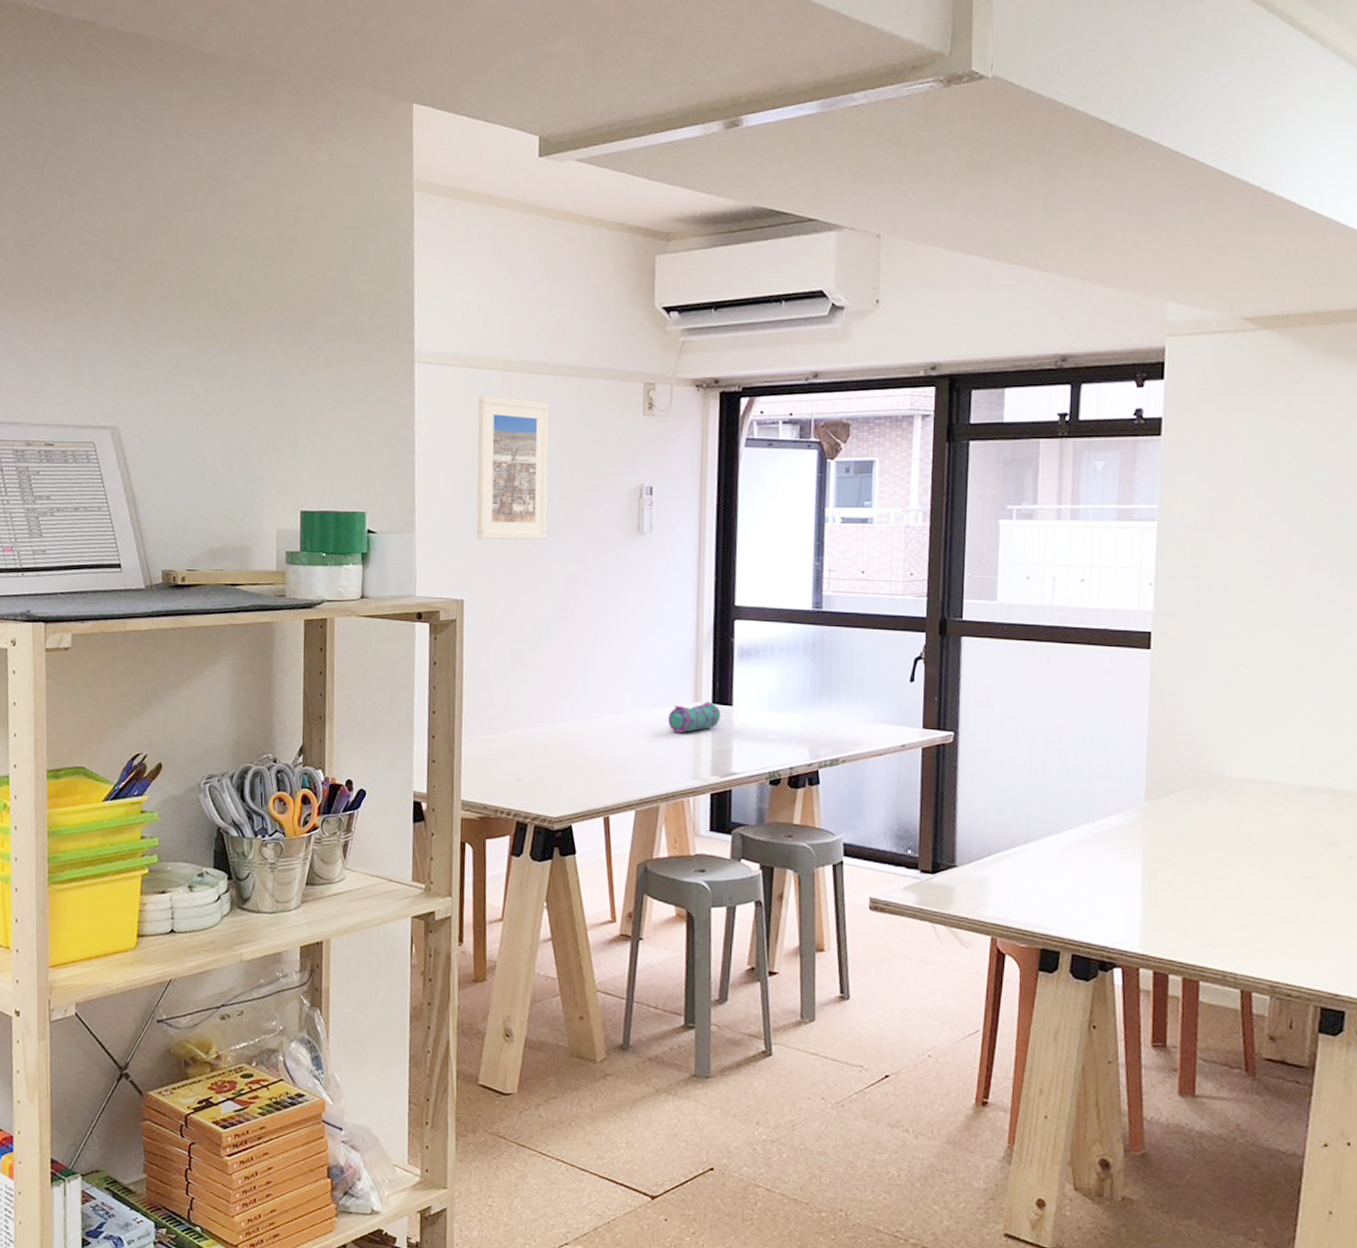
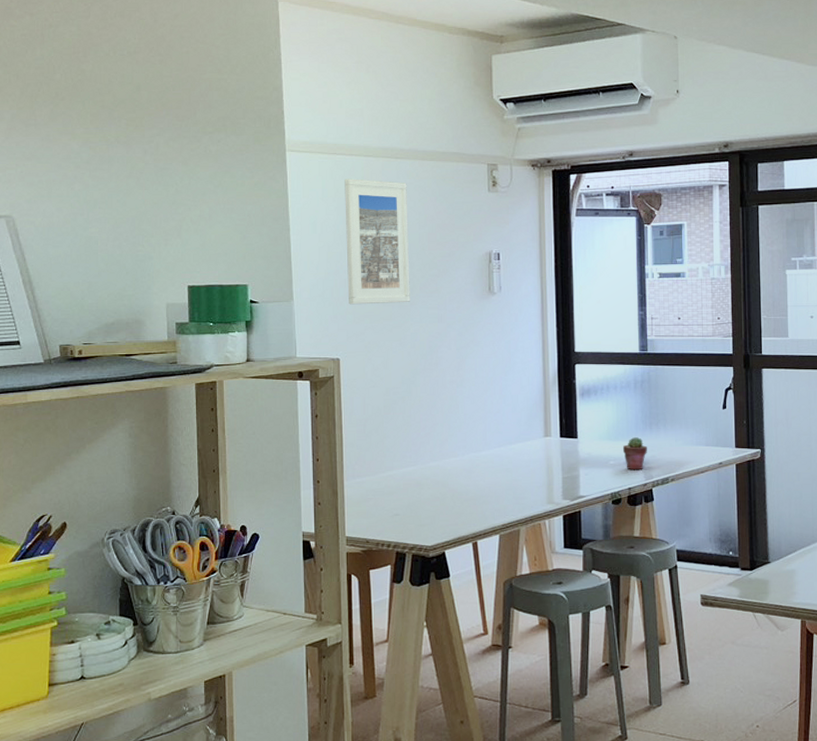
pencil case: present [668,701,721,734] -> none [523,435,568,465]
potted succulent: none [786,709,815,748] -> present [623,437,647,470]

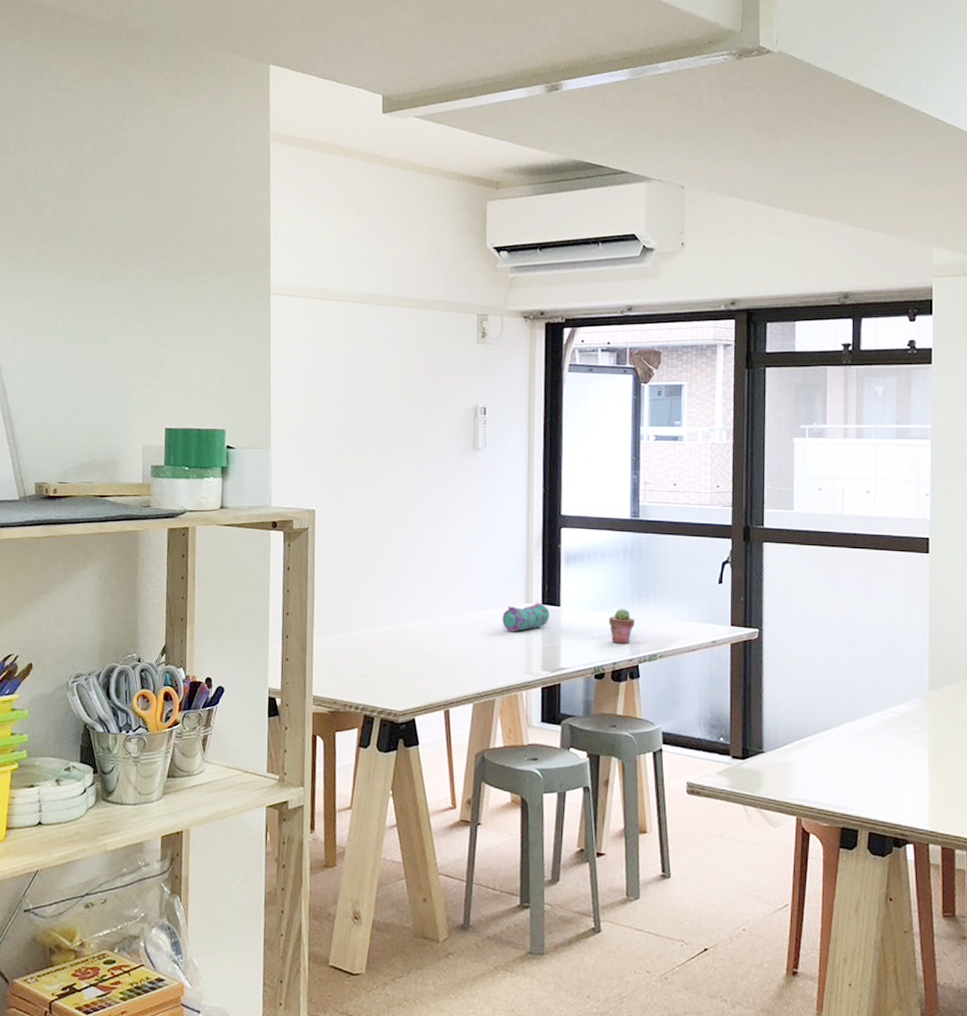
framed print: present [345,178,410,305] -> none [327,324,393,455]
pencil case: none [523,435,568,465] -> present [502,602,550,632]

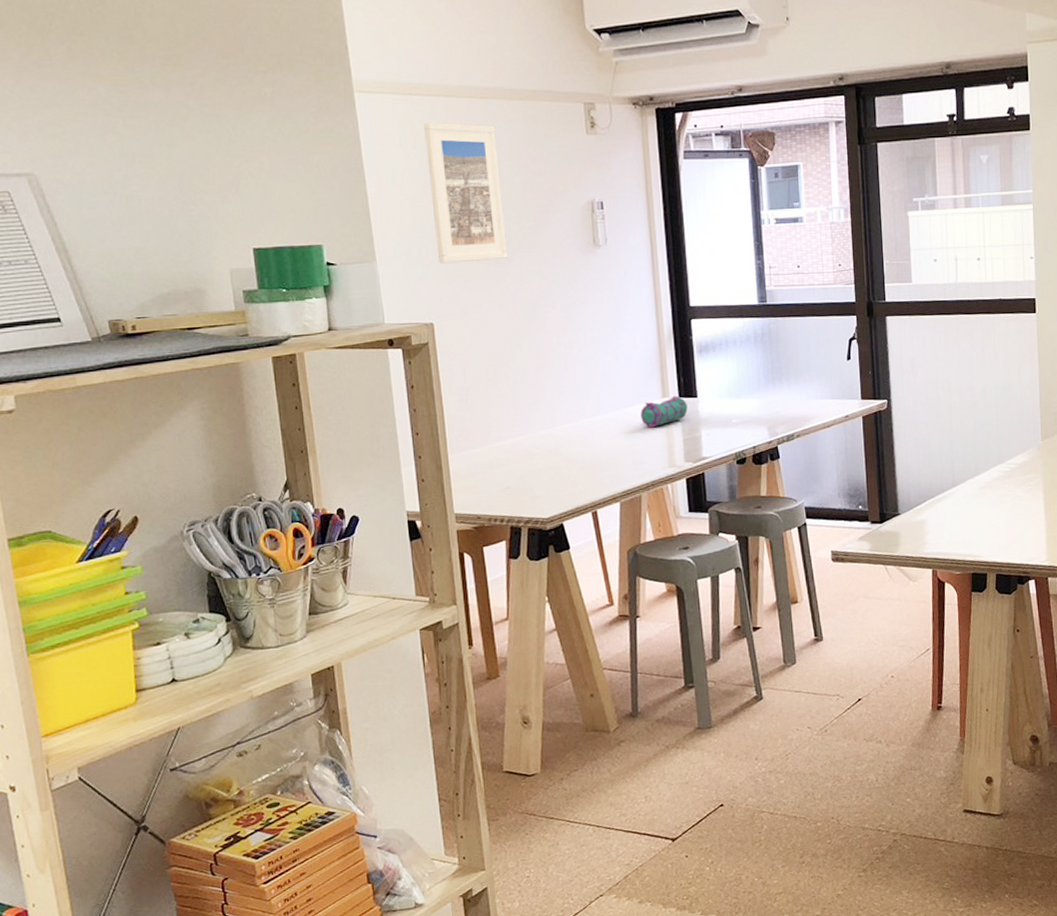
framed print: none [327,324,393,455] -> present [424,122,508,264]
potted succulent: present [609,609,635,644] -> none [746,393,771,428]

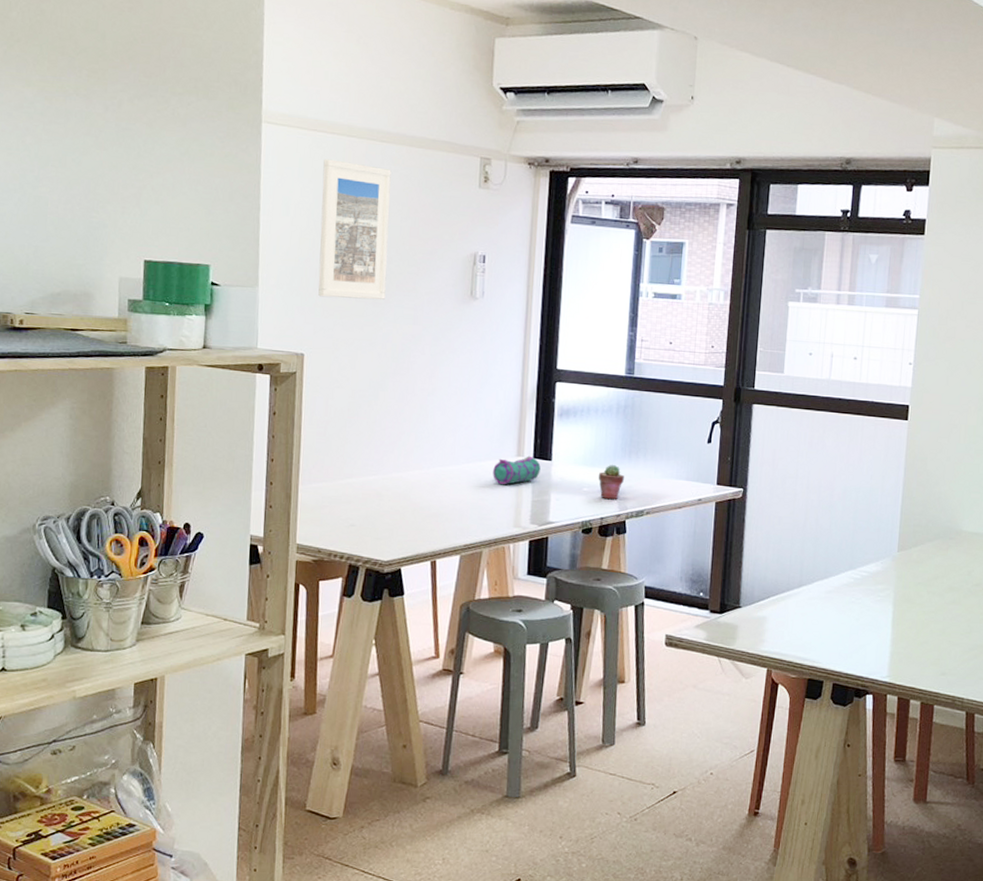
potted succulent: none [746,393,771,428] -> present [599,465,624,500]

